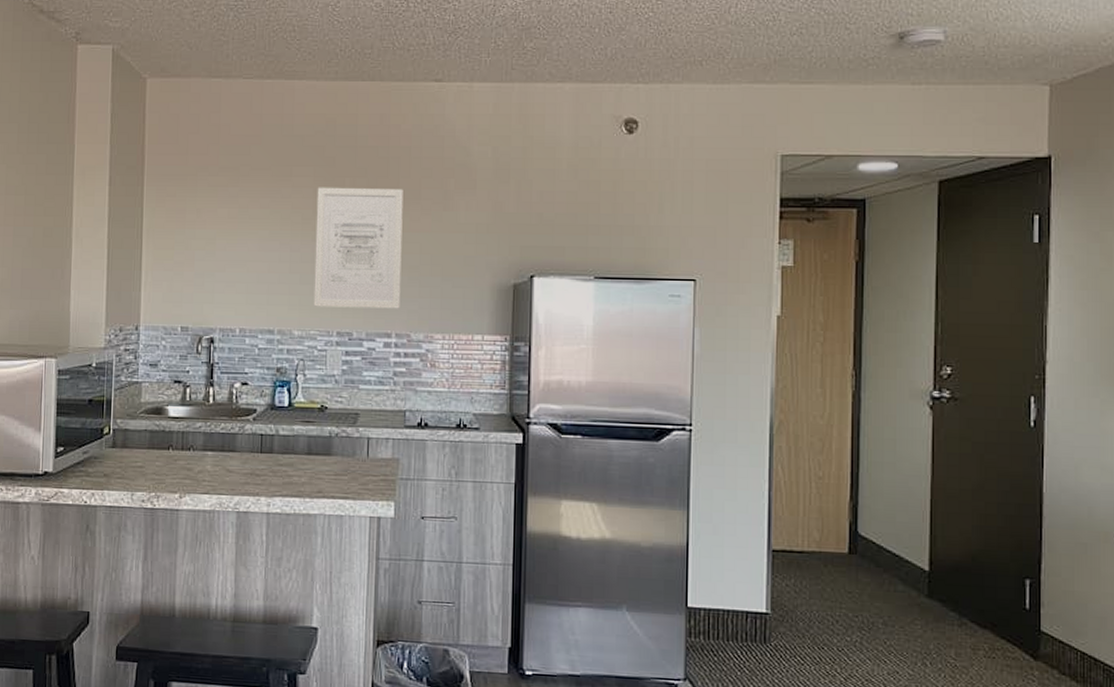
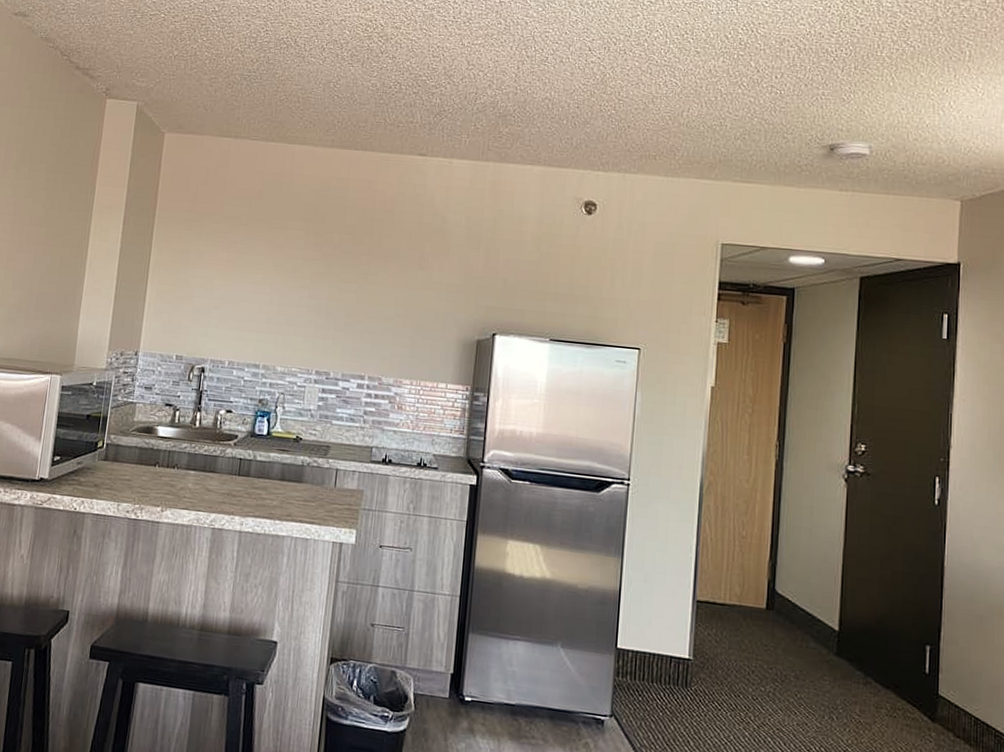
wall art: present [313,187,403,309] -> none [297,240,385,354]

